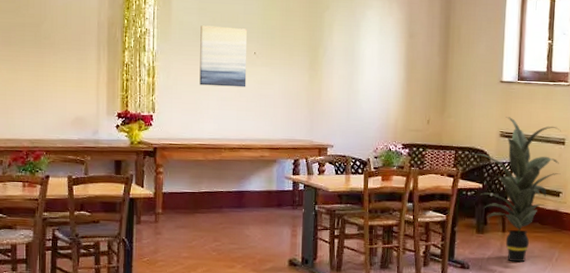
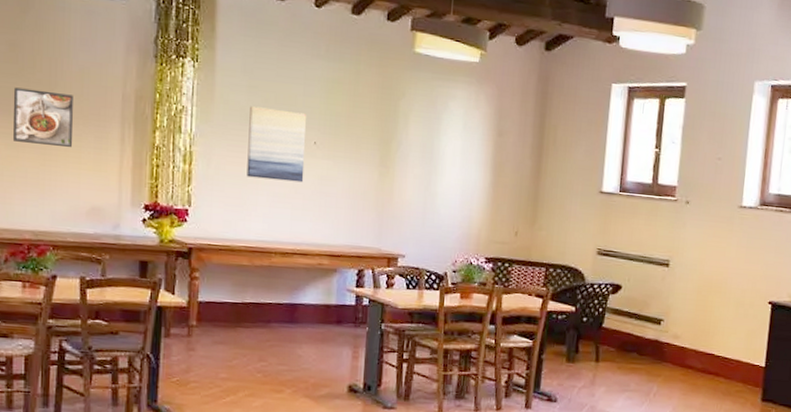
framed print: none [12,22,60,68] -> present [12,87,73,147]
indoor plant: present [471,117,561,262] -> none [563,232,665,397]

